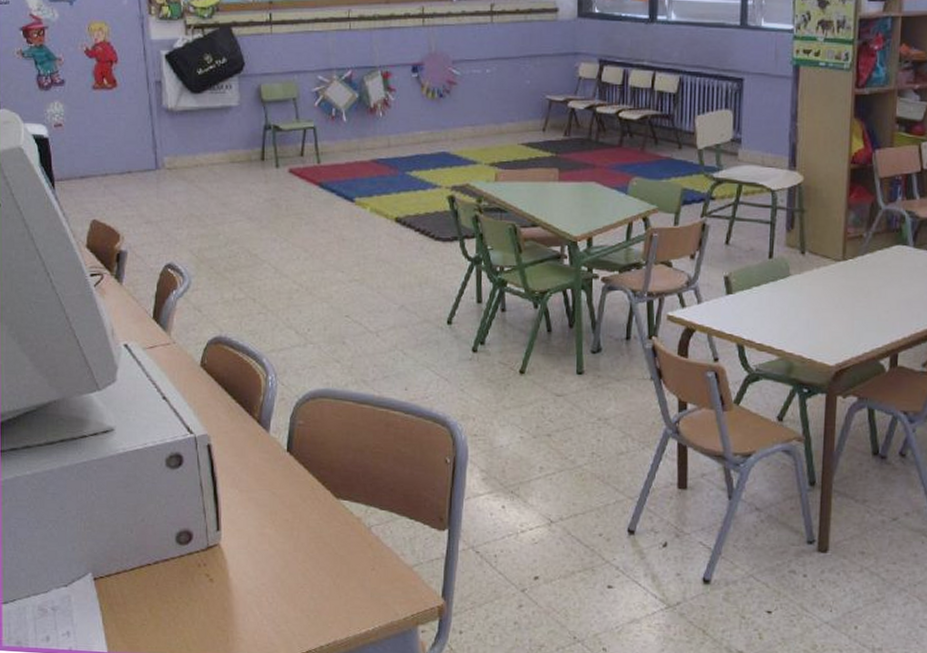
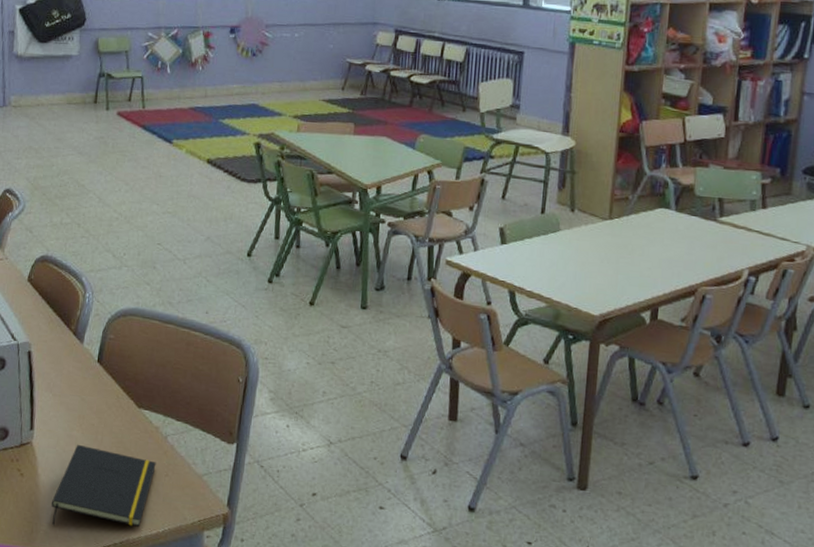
notepad: none [246,542,361,632] -> present [51,444,156,527]

